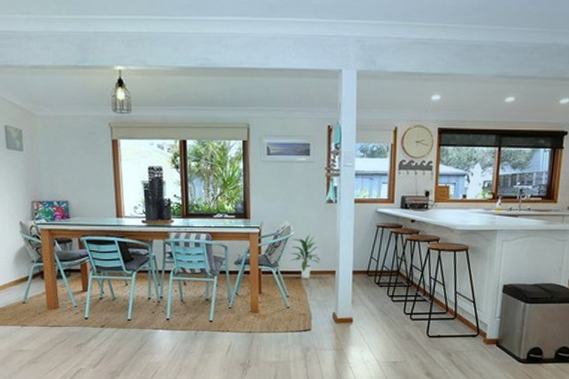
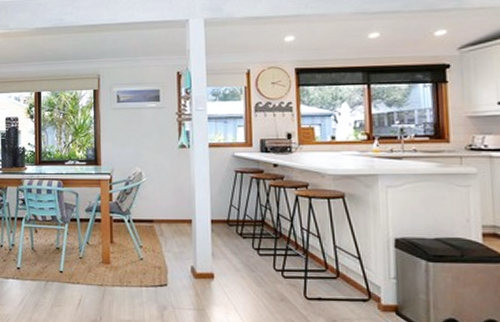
indoor plant: present [290,234,321,278] -> none [142,180,175,227]

